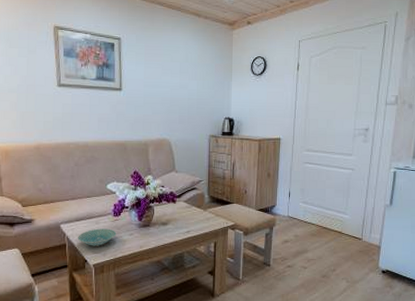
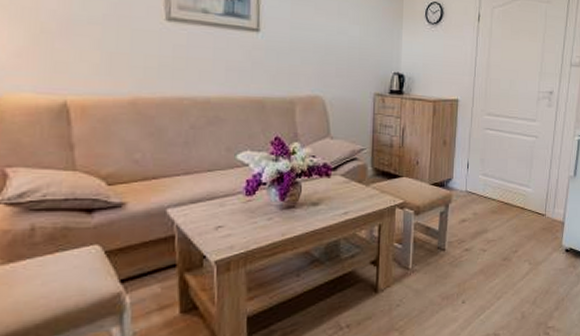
bowl: present [77,228,117,246] -> none [191,212,250,237]

